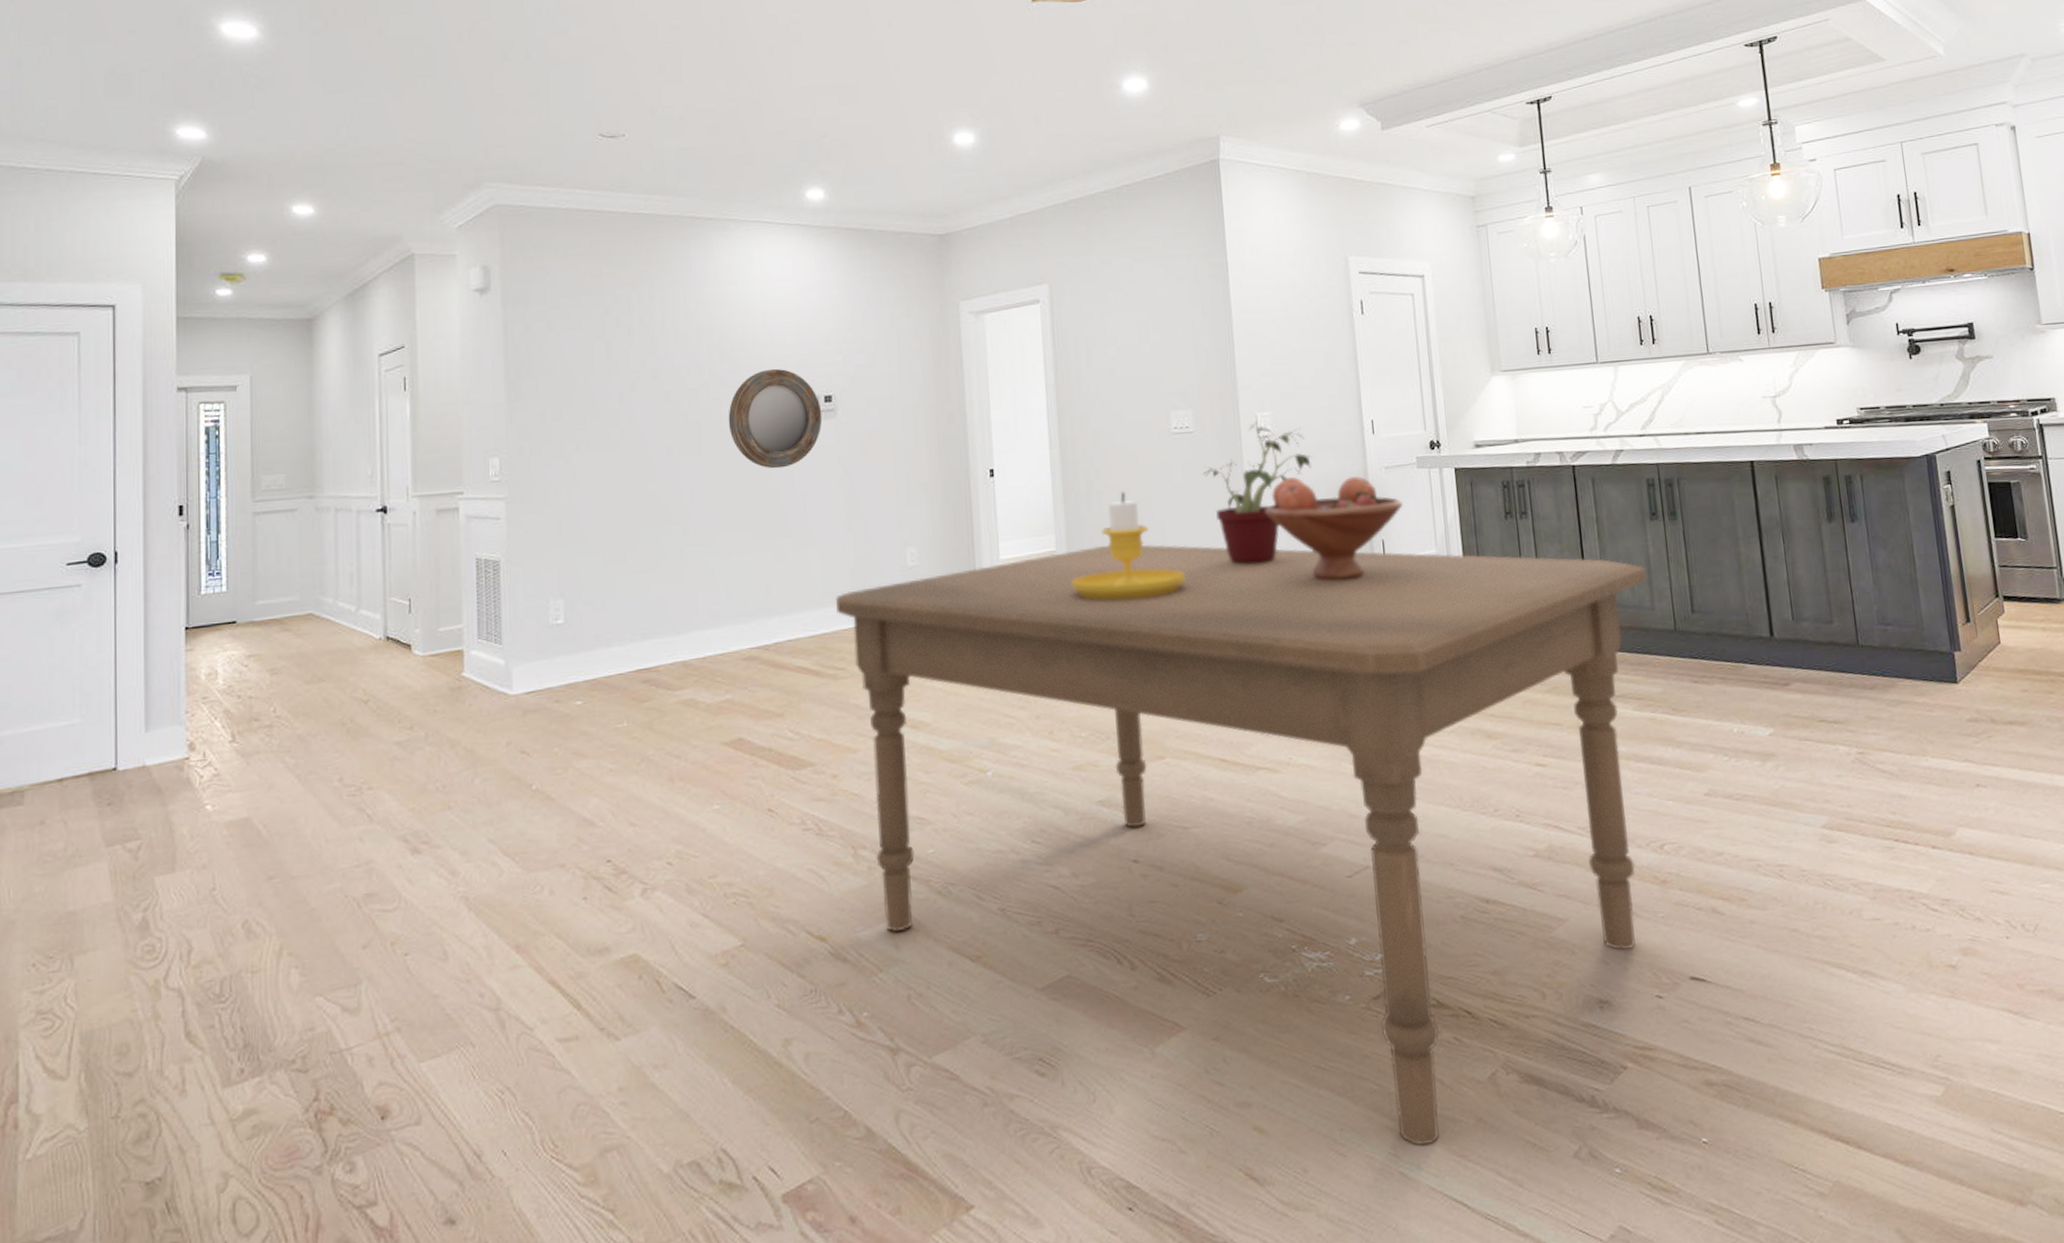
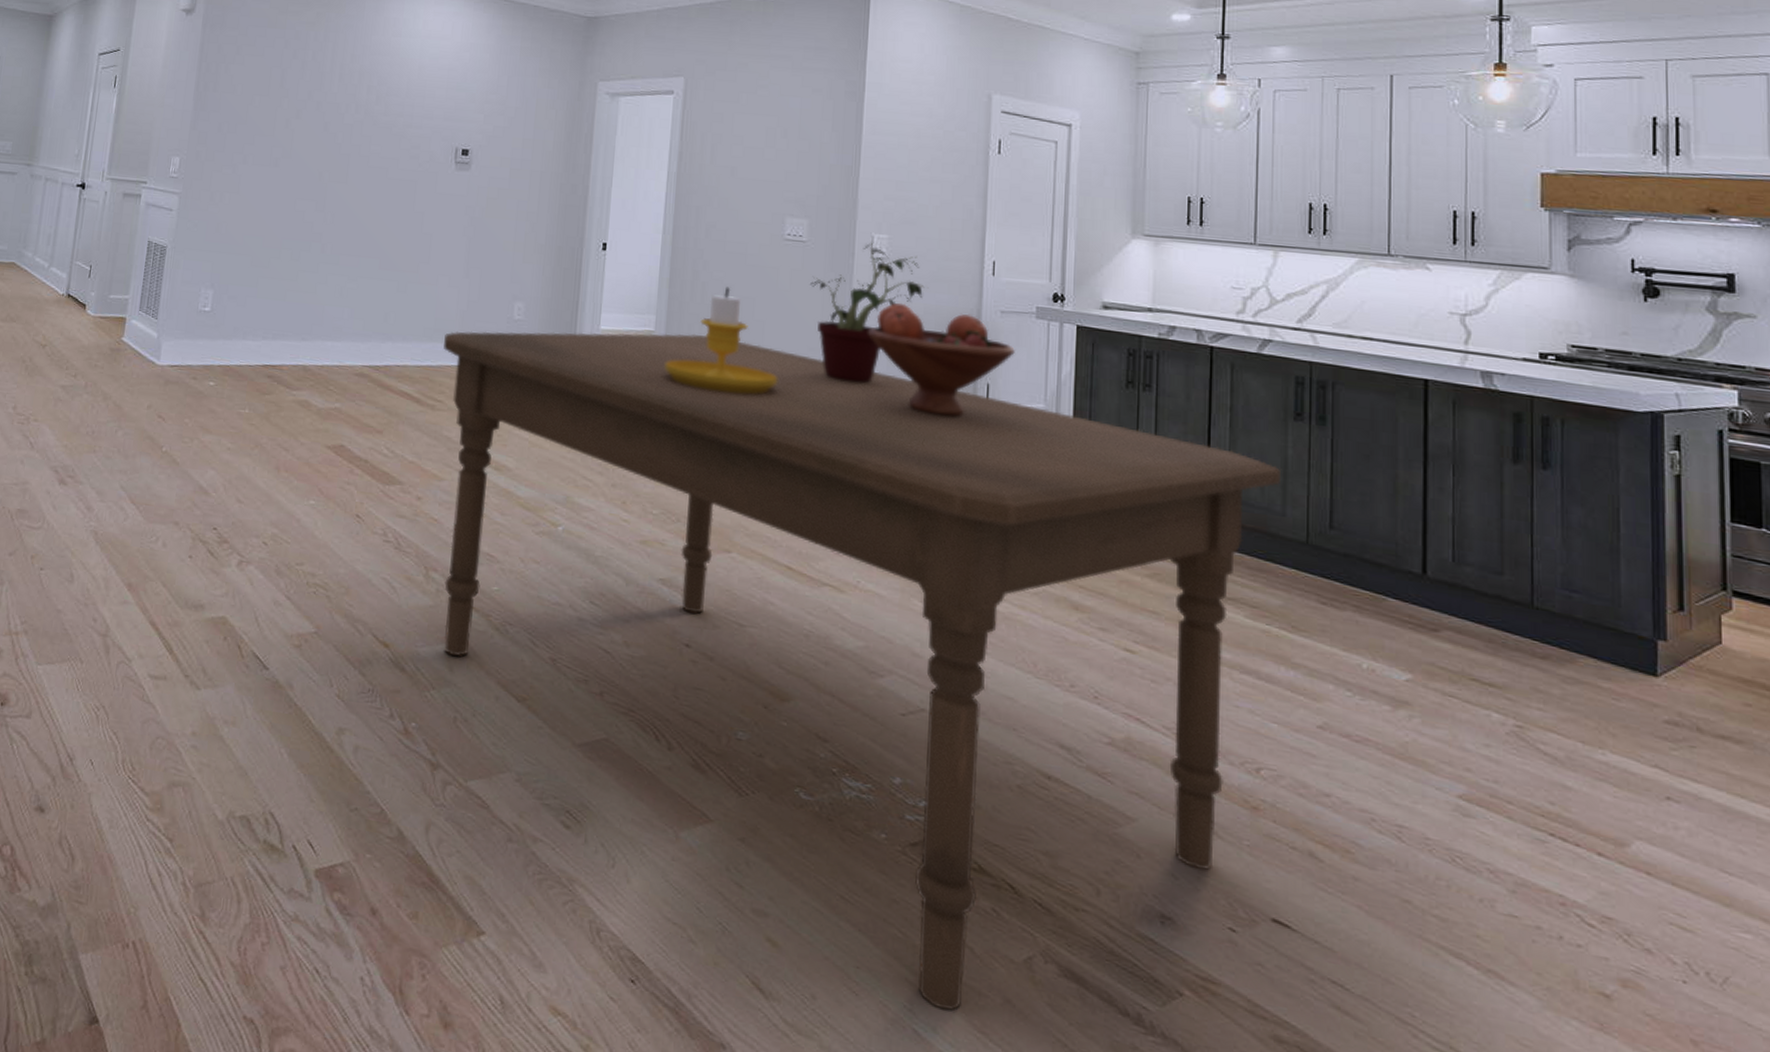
home mirror: present [728,368,823,469] -> none [374,117,458,209]

